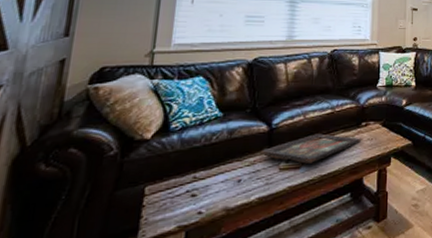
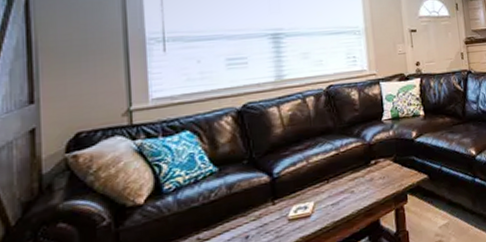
decorative tray: present [260,133,361,164] -> none [265,177,372,211]

